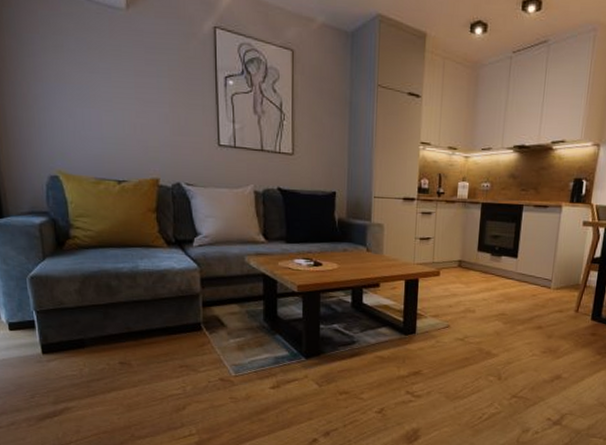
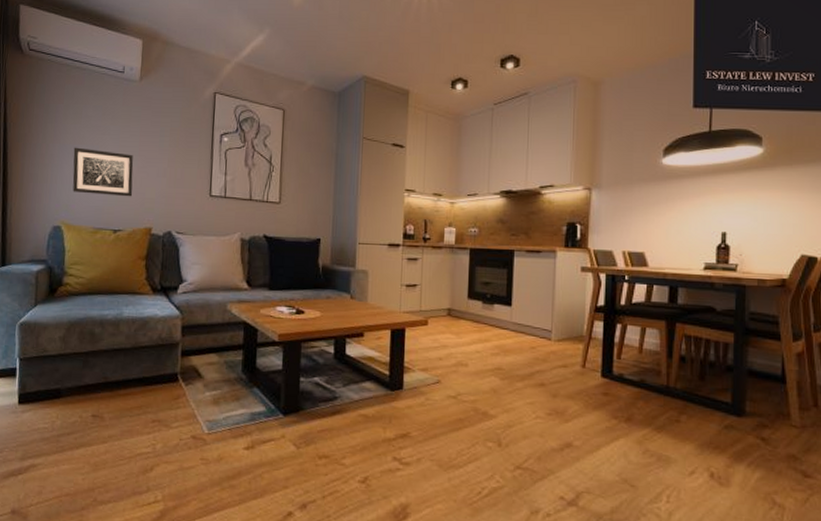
wall art: none [59,86,134,145] -> present [72,147,134,197]

